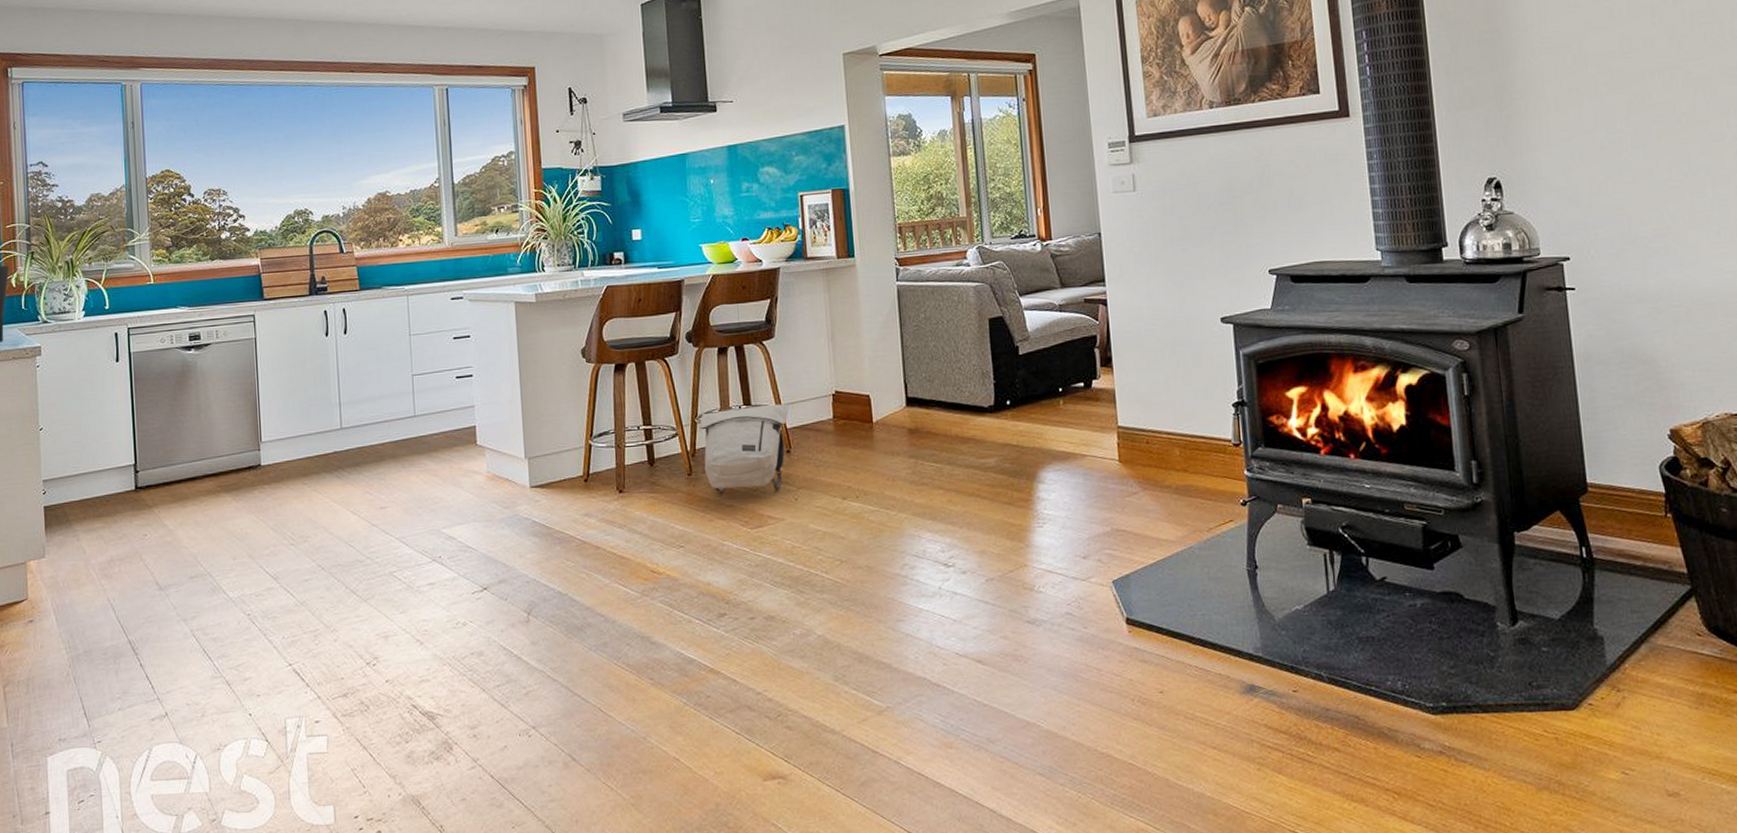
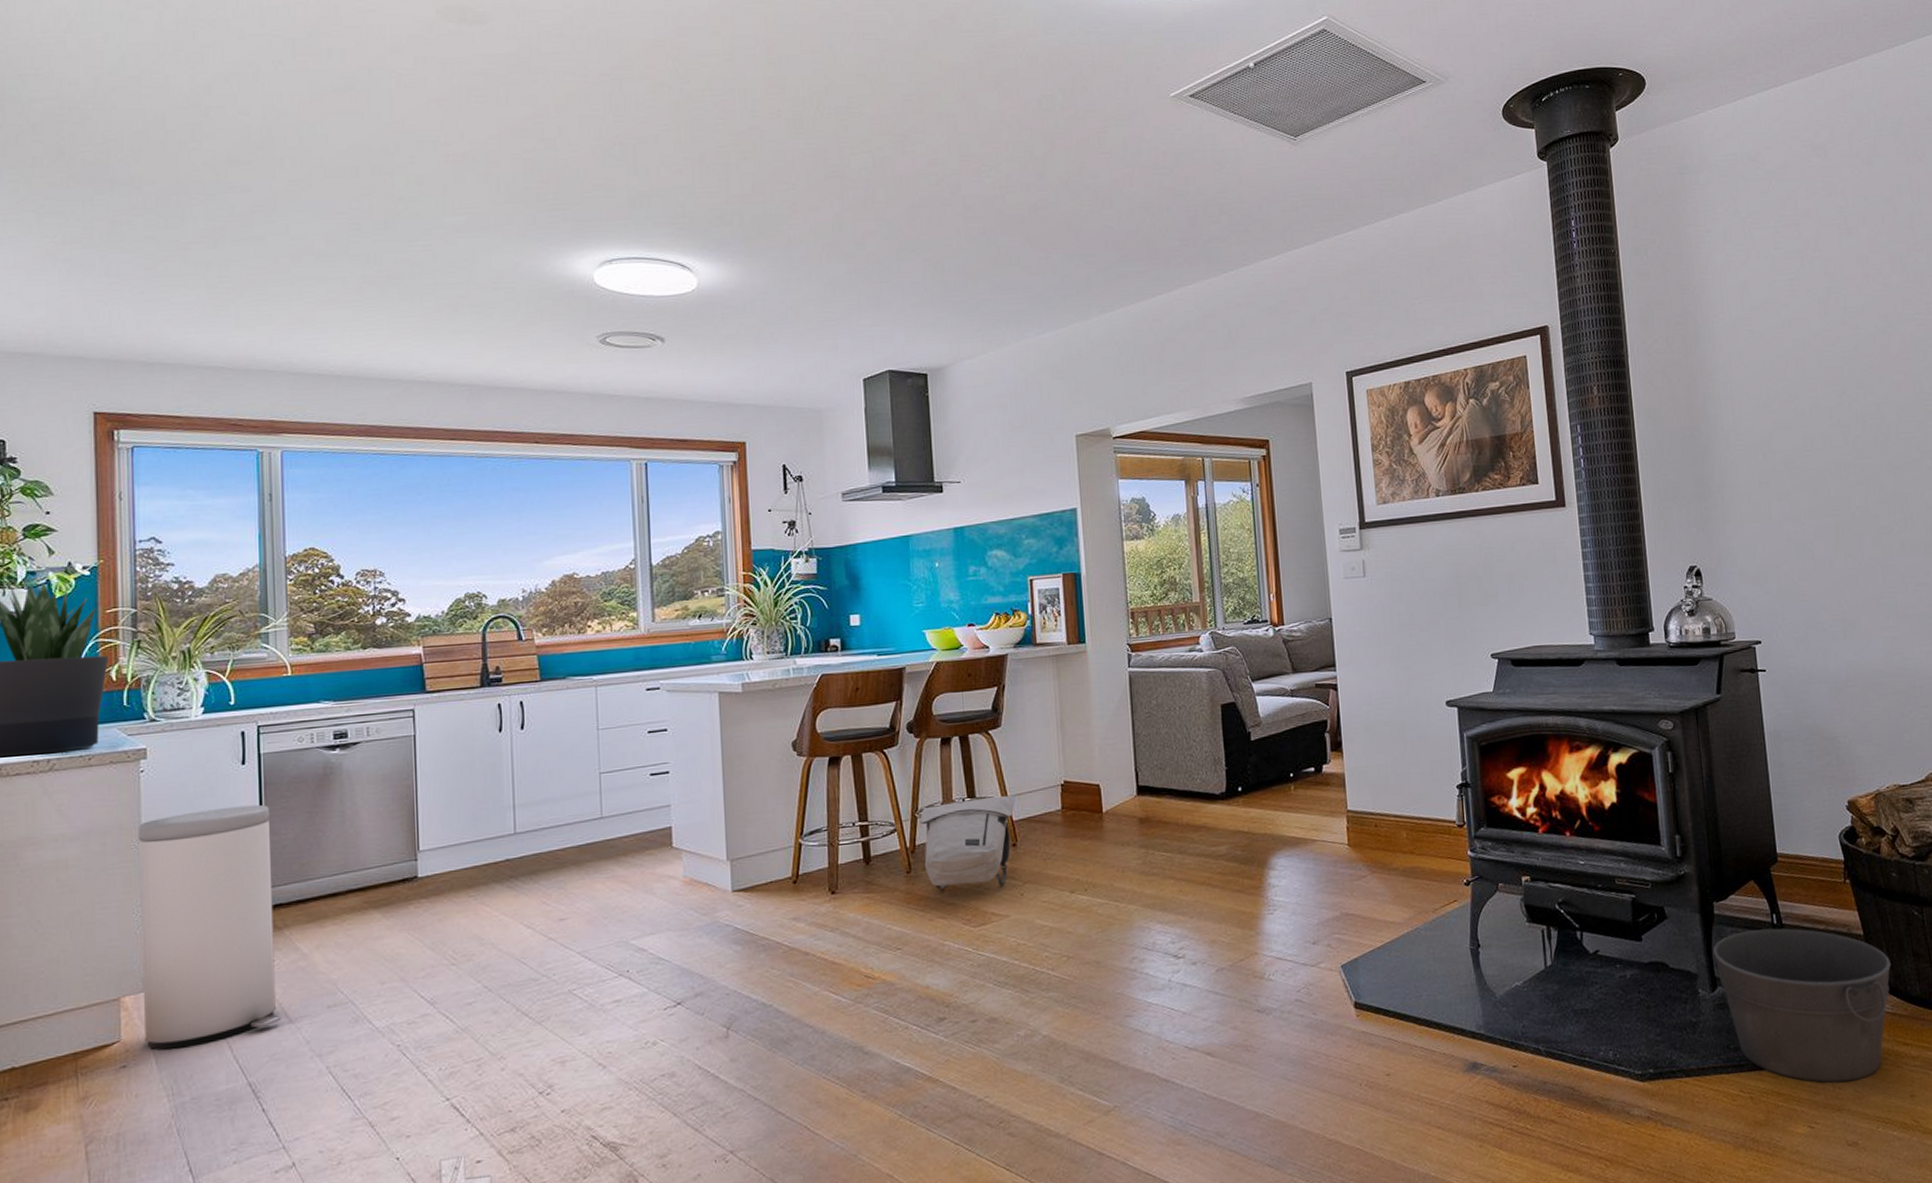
pedal bin: none [36,397,154,609] -> present [138,804,282,1050]
pan: none [1513,562,1721,729] -> present [1712,928,1892,1083]

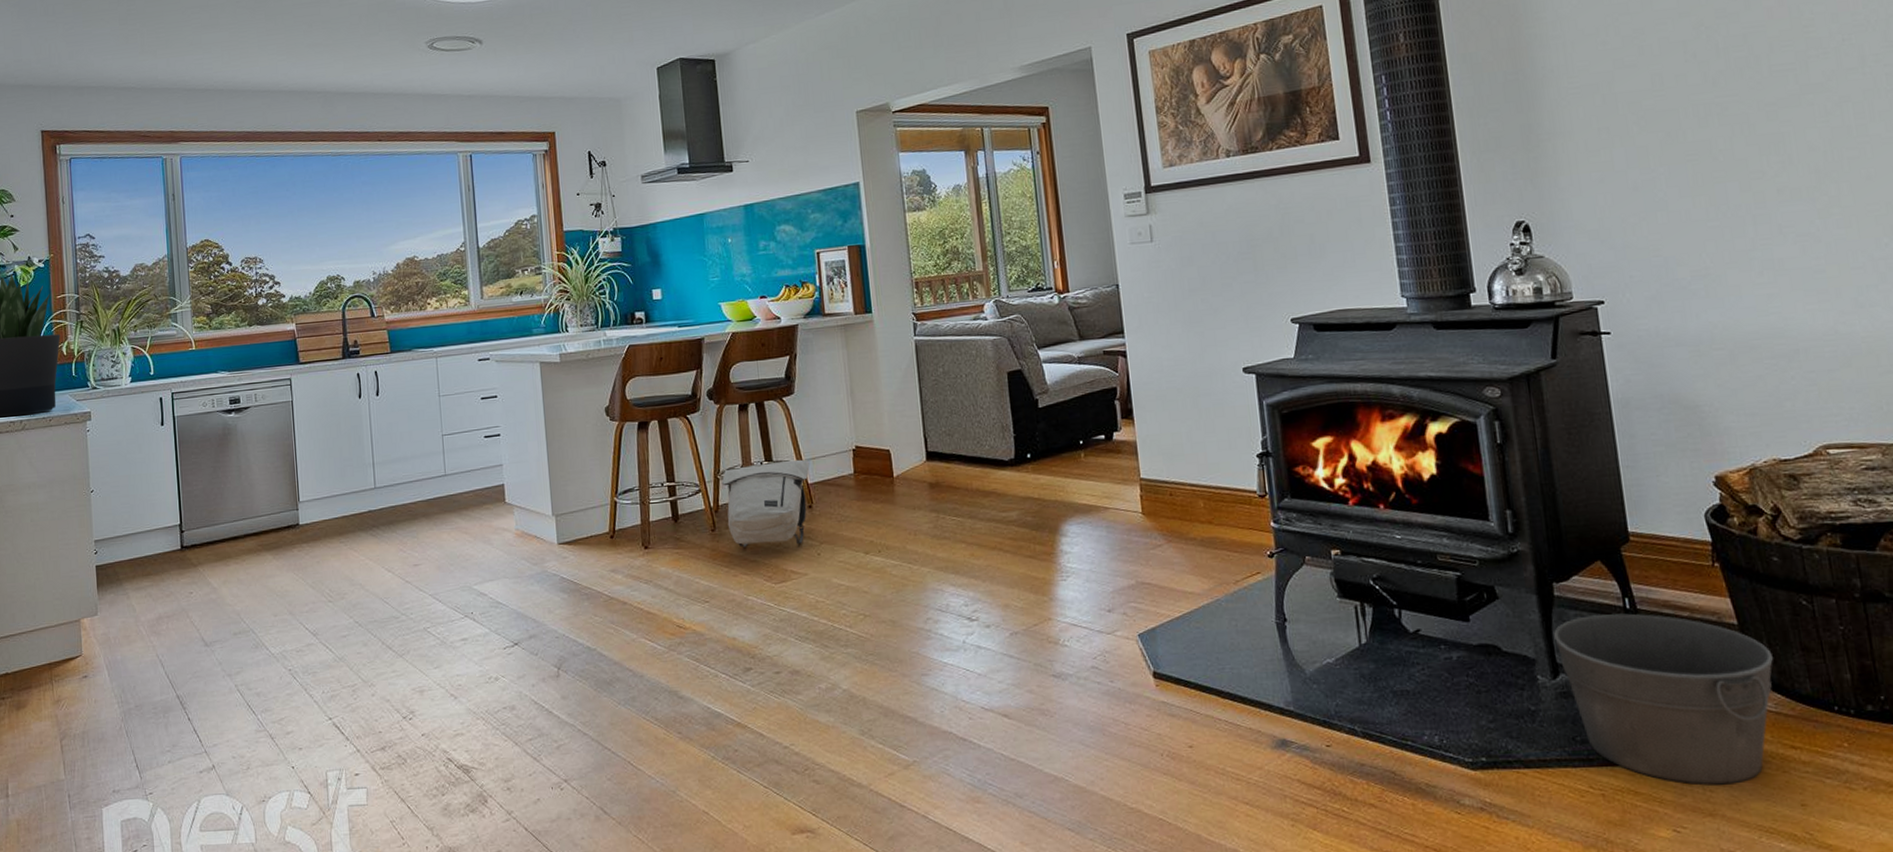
pedal bin: present [138,804,282,1050] -> none [87,460,200,664]

